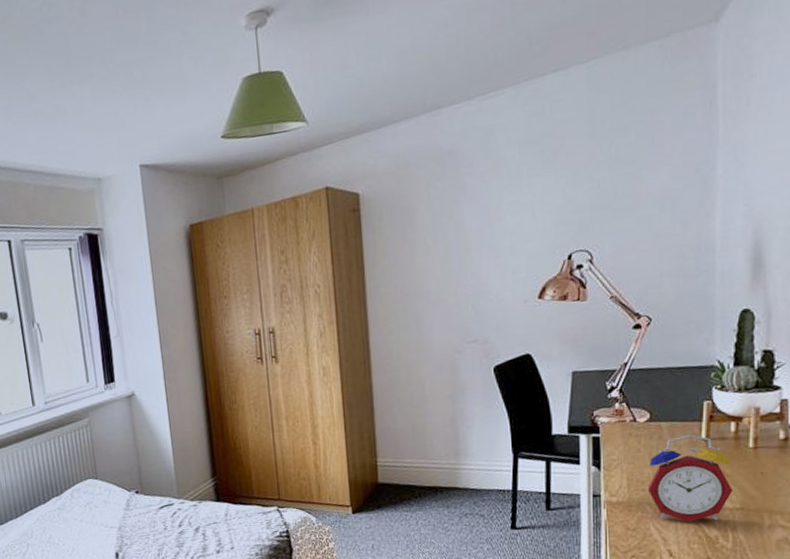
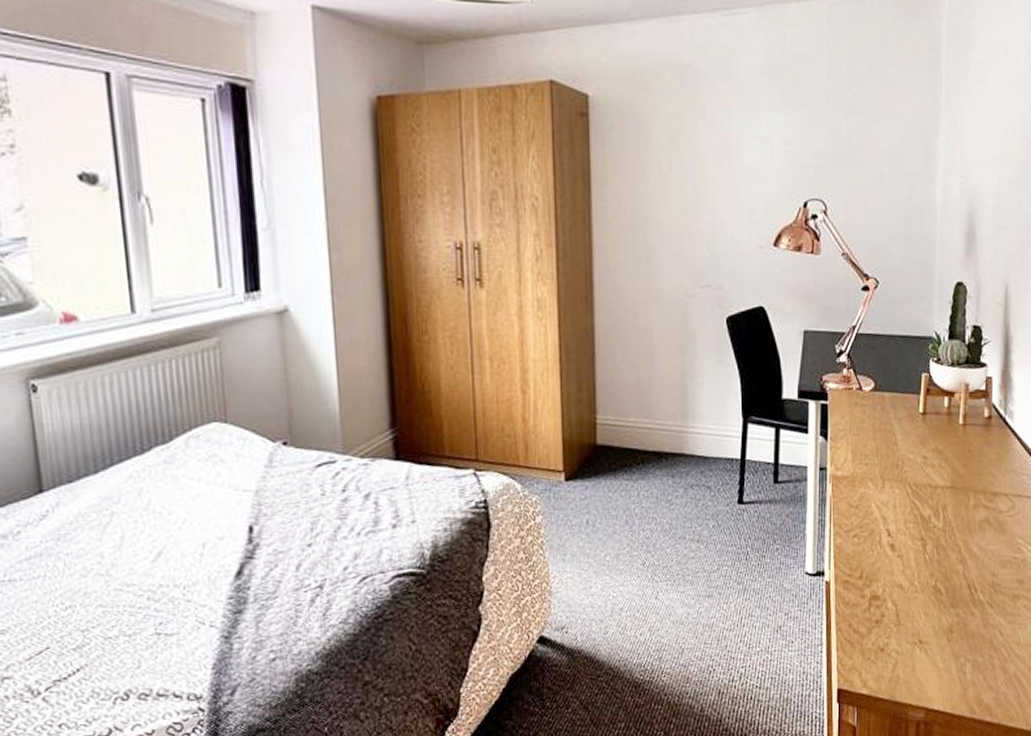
alarm clock: present [649,434,733,522] -> none [871,407,944,500]

